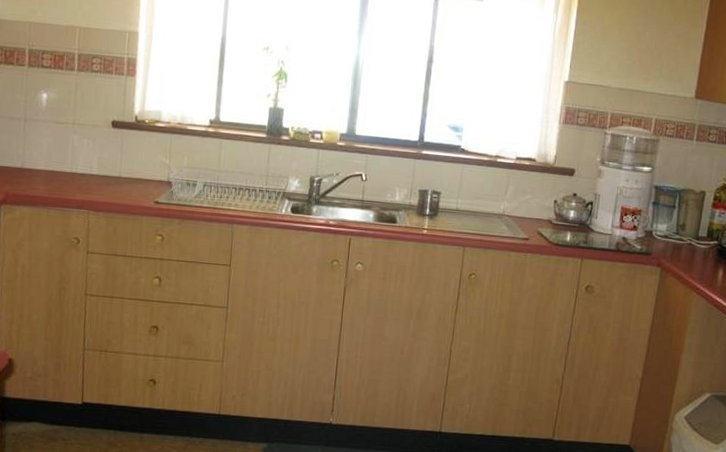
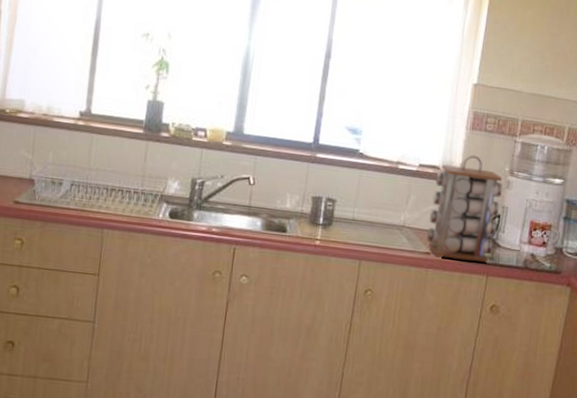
spice rack: none [524,147,594,246] -> present [426,154,503,263]

